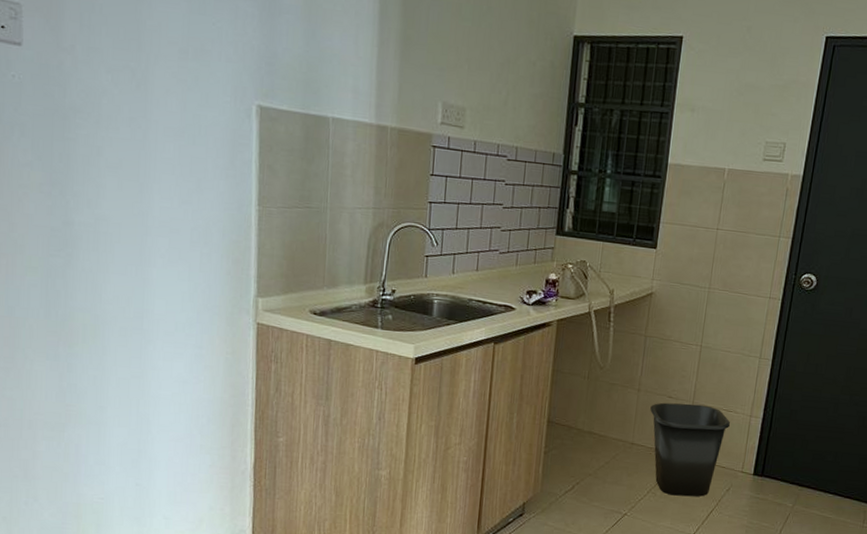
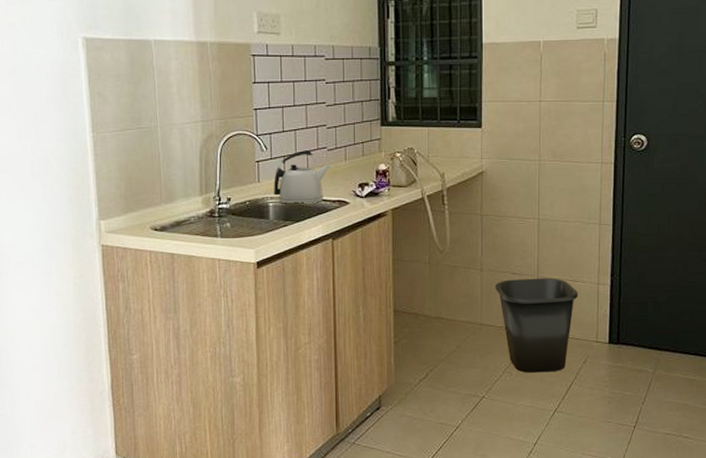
kettle: none [440,249,501,305] -> present [274,149,331,204]

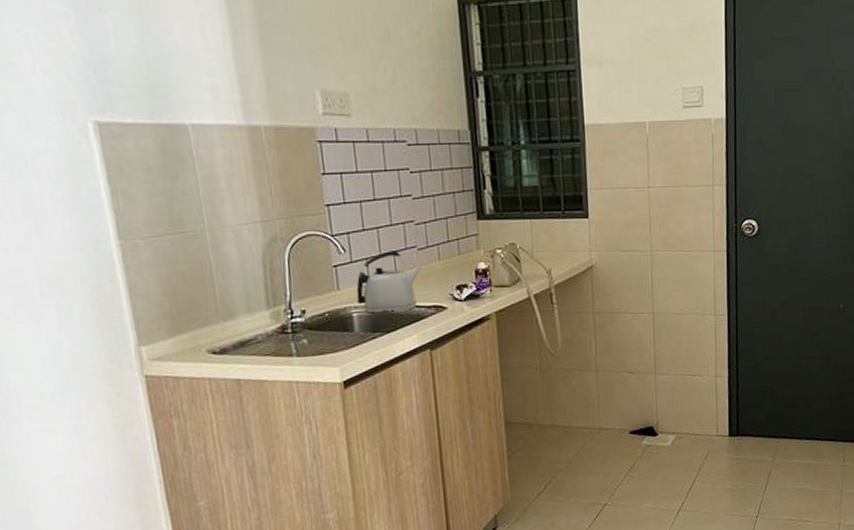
waste bin: present [495,278,578,373] -> none [612,374,696,475]

